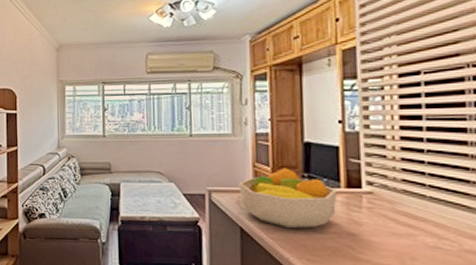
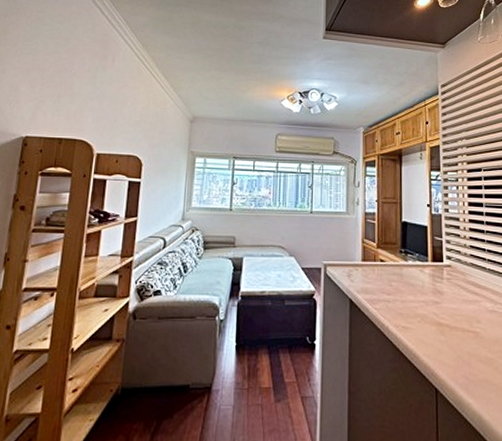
fruit bowl: present [238,168,337,229] -> none [350,244,426,299]

